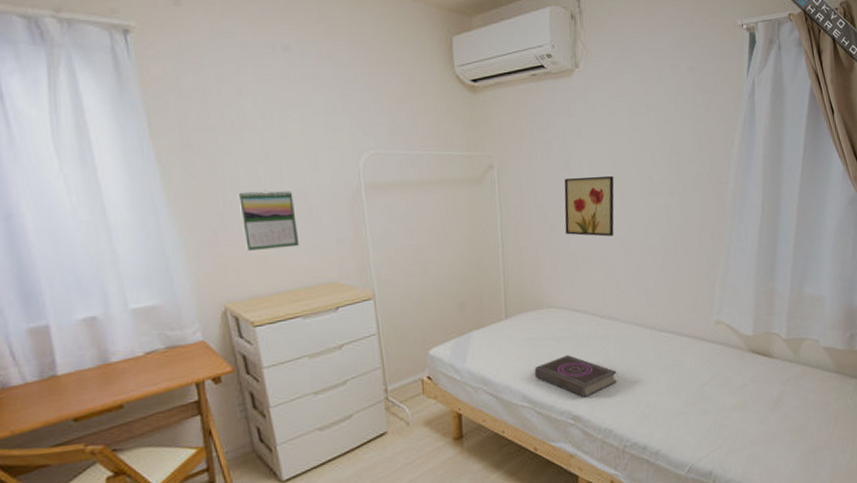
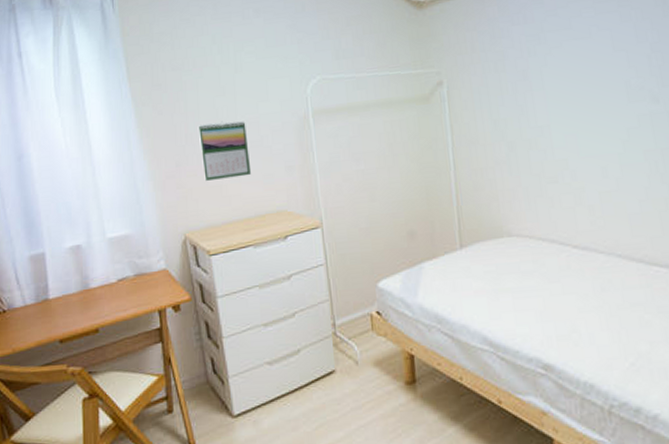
book: present [534,355,618,398] -> none [494,291,598,343]
wall art: present [564,175,615,237] -> none [522,83,585,154]

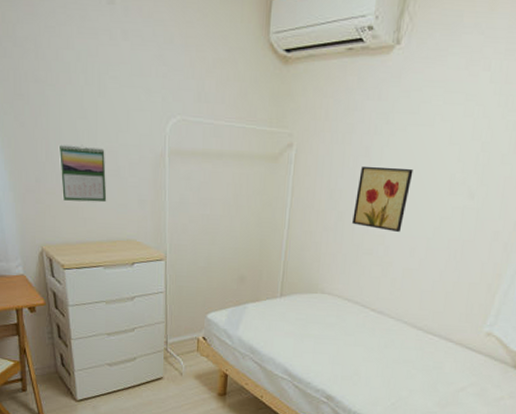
wall art: none [522,83,585,154] -> present [352,166,413,232]

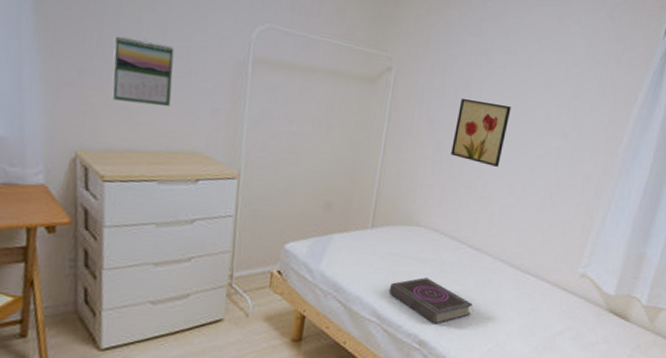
book: none [298,340,376,381] -> present [388,277,473,324]

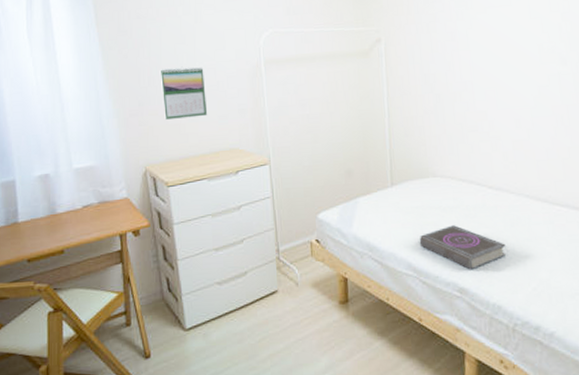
wall art: present [451,98,511,167] -> none [450,45,502,106]

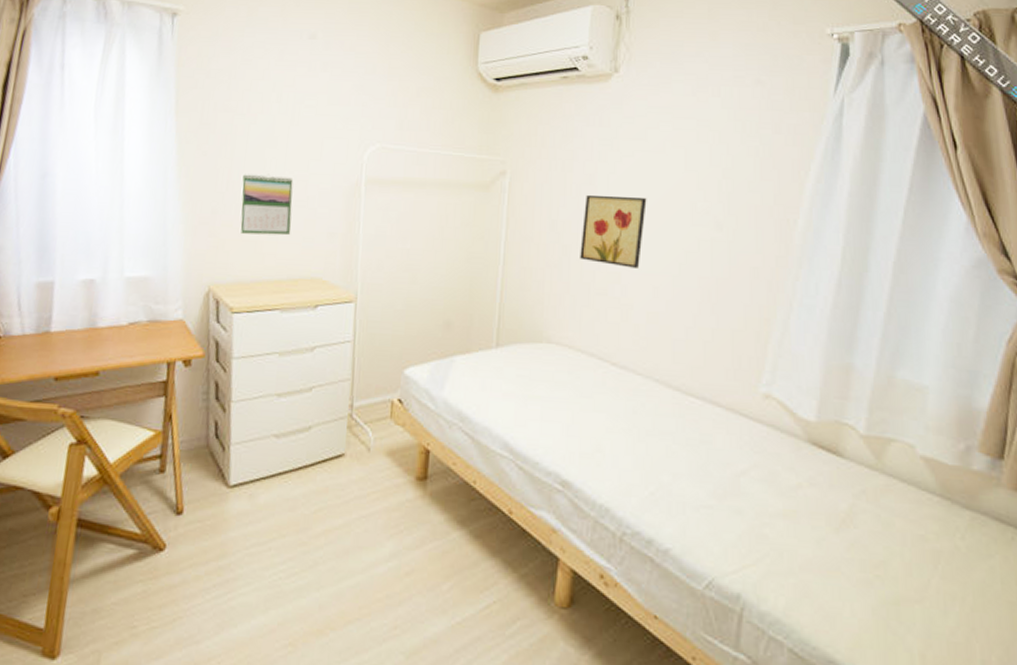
book: present [419,225,507,270] -> none [521,403,624,461]
wall art: none [450,45,502,106] -> present [580,194,647,268]

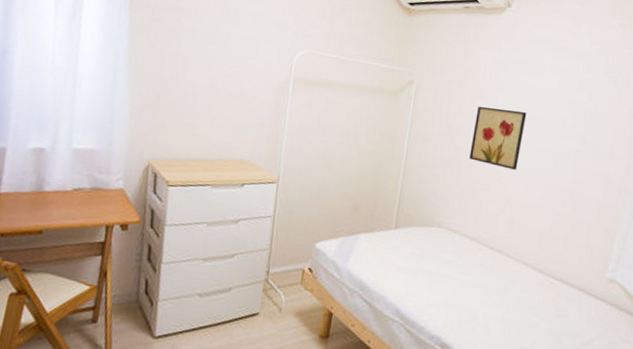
calendar: present [239,173,294,236] -> none [179,66,231,122]

